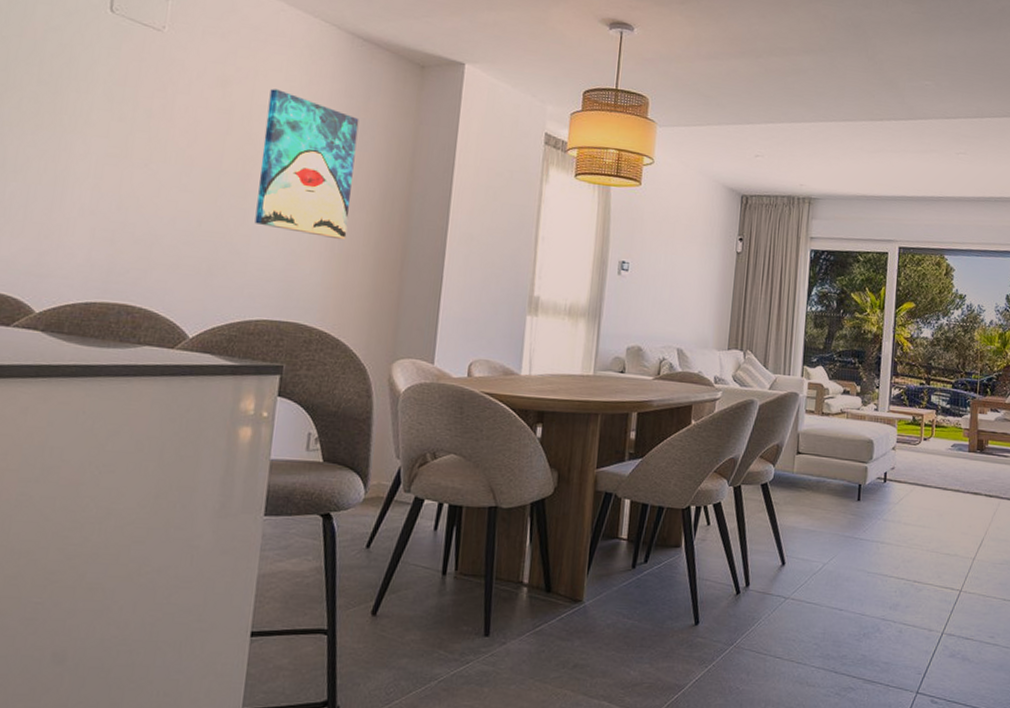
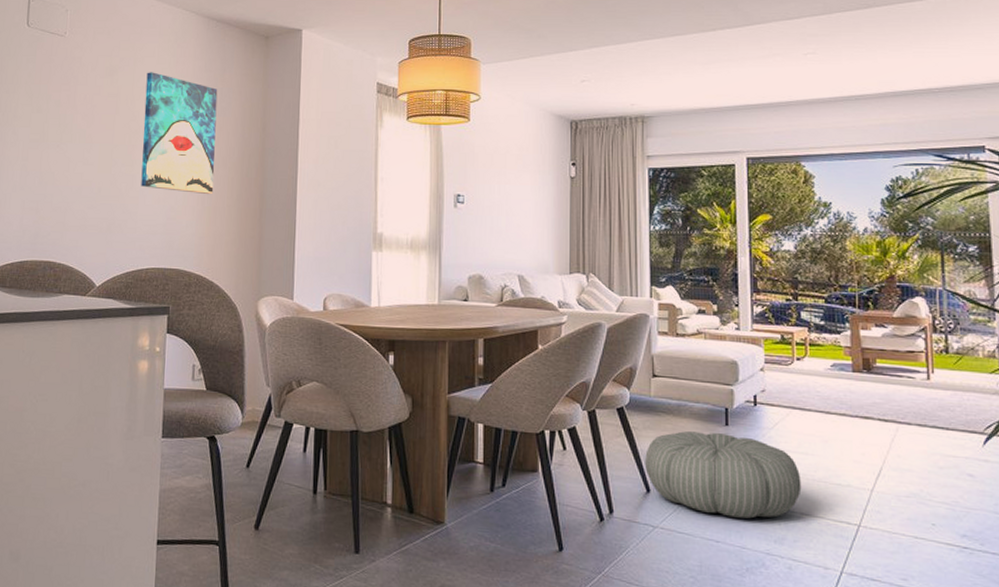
pouf: none [782,506,918,588] -> present [645,431,802,519]

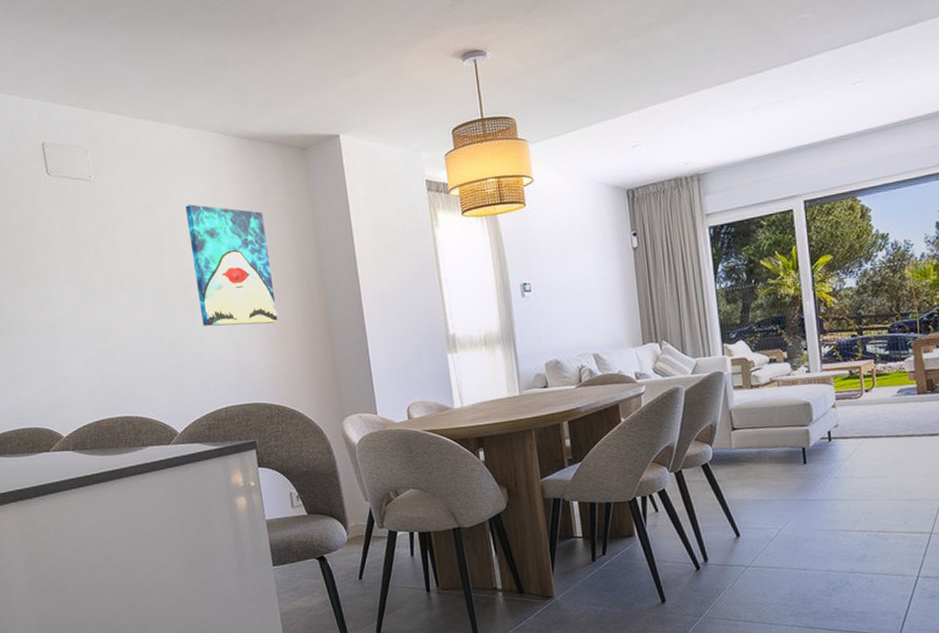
pouf: present [645,431,802,519] -> none [732,471,878,546]

